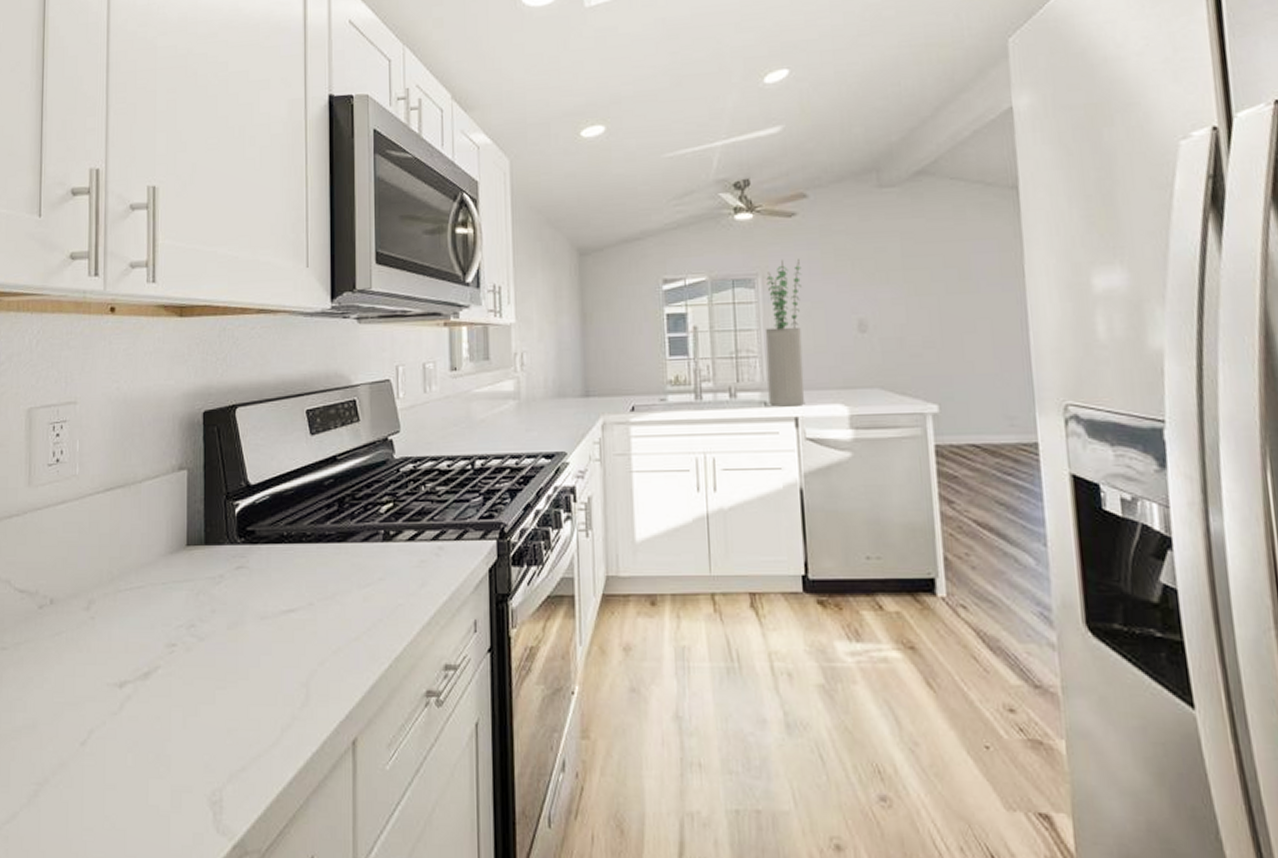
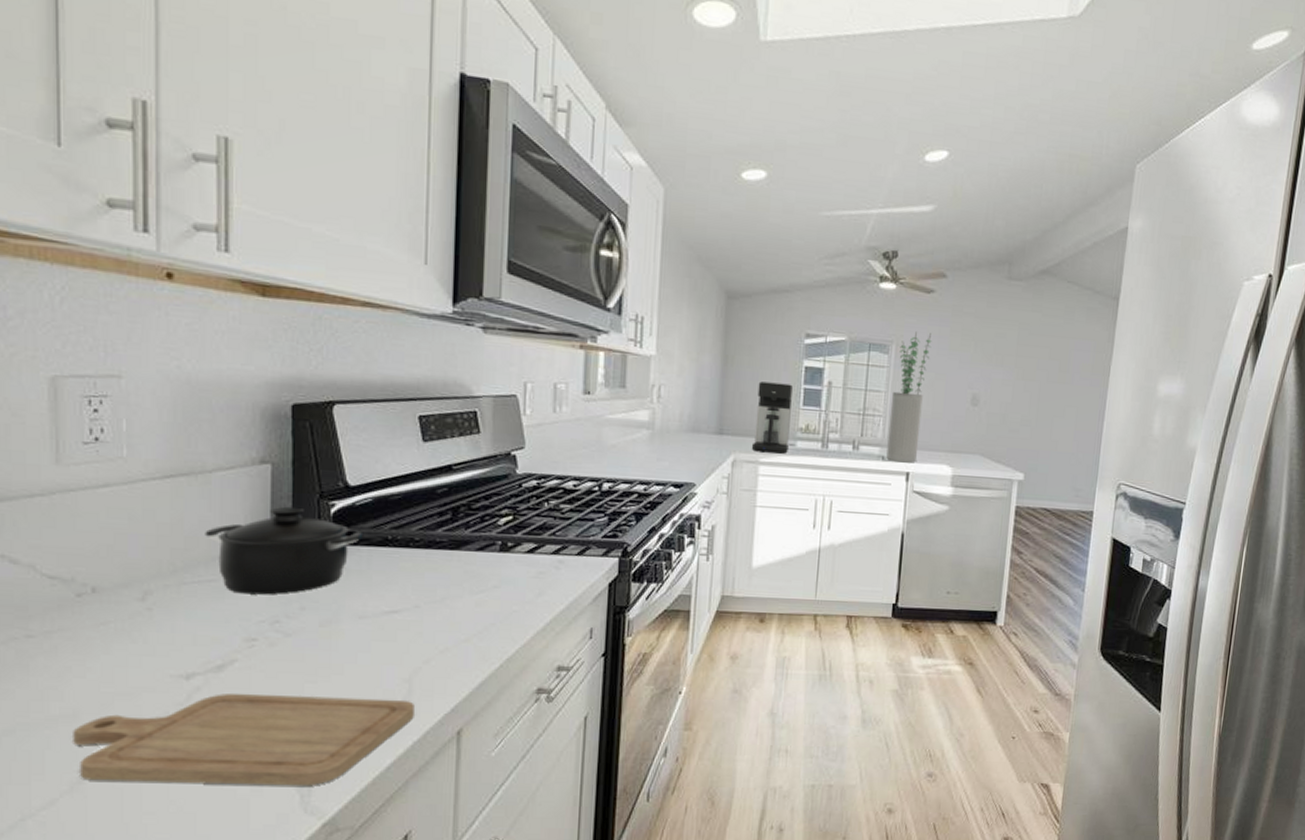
chopping board: none [32,701,312,803] -> present [73,693,414,786]
saucepan: none [135,509,263,599] -> present [205,506,364,595]
coffee maker: none [620,334,659,411] -> present [751,381,793,454]

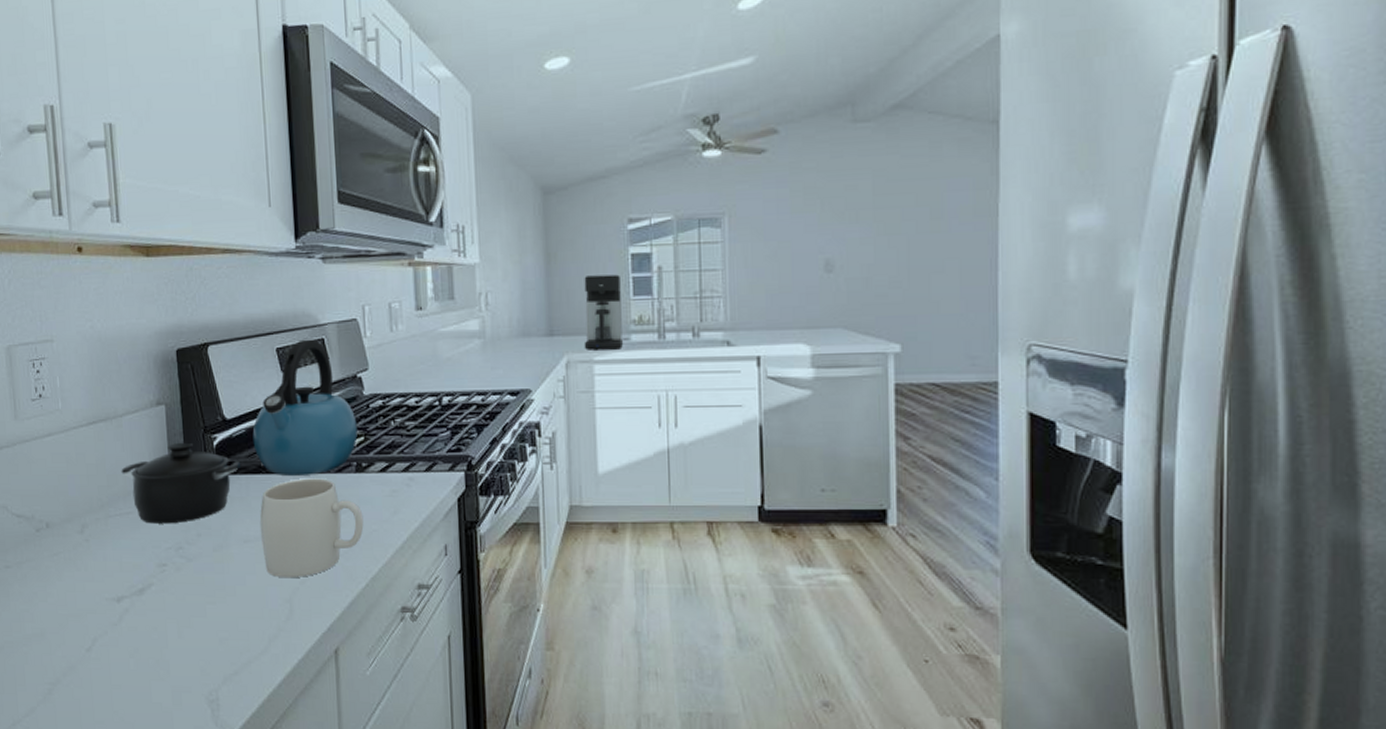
chopping board: present [73,693,414,786] -> none [42,614,297,701]
mug: none [380,554,504,658] -> present [259,478,364,579]
kettle: none [381,409,506,552] -> present [252,339,358,475]
vase: present [886,332,932,463] -> none [730,198,770,346]

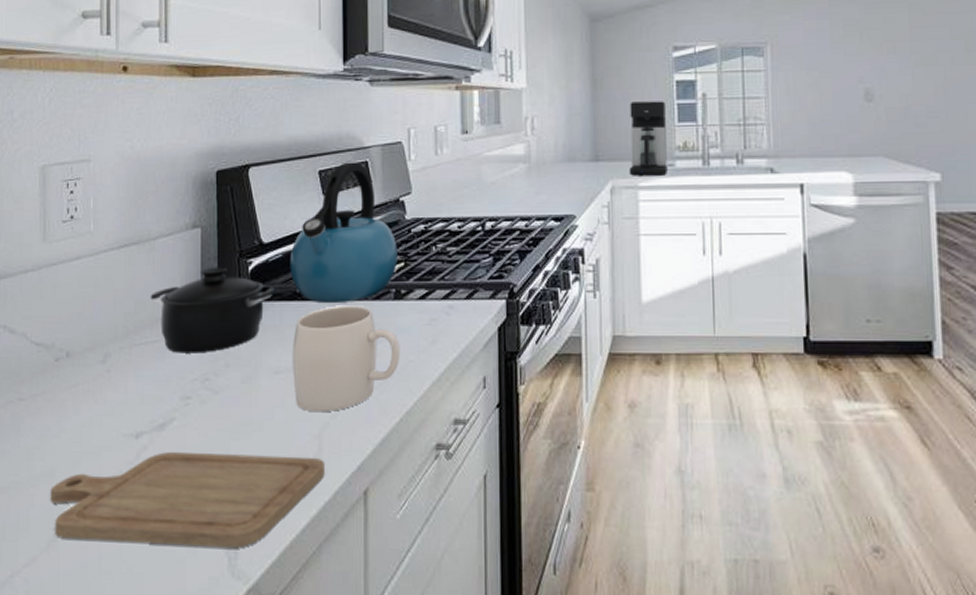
chopping board: none [42,614,297,701] -> present [50,451,325,549]

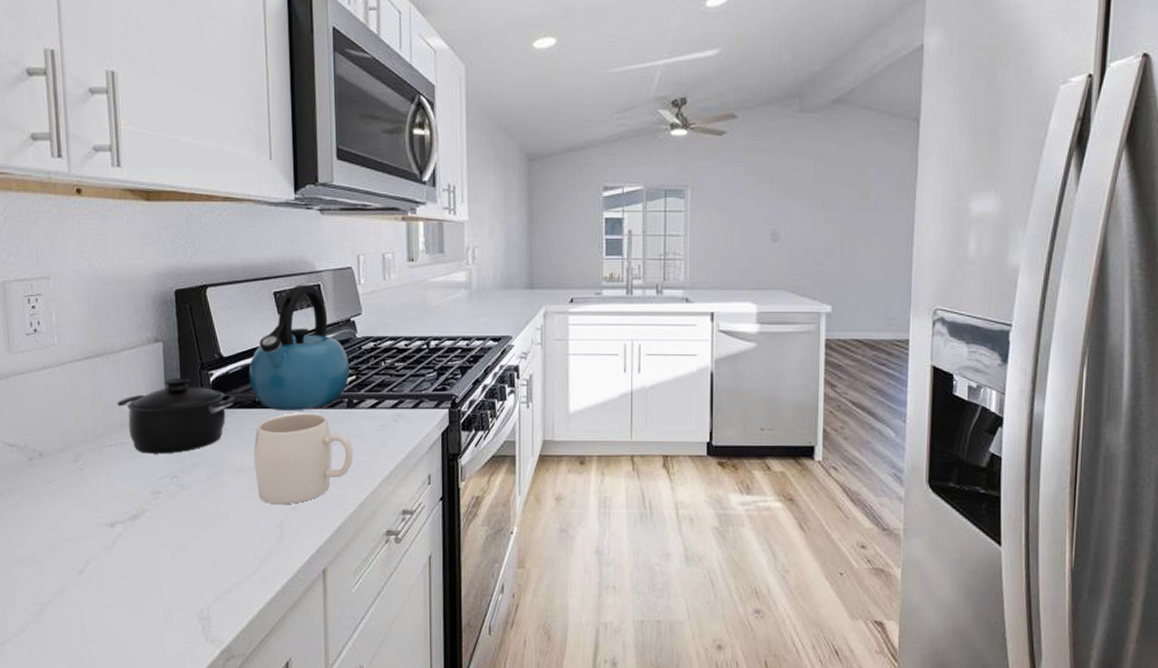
chopping board: present [50,451,325,549] -> none [33,538,287,618]
coffee maker: present [628,101,667,176] -> none [560,236,595,303]

